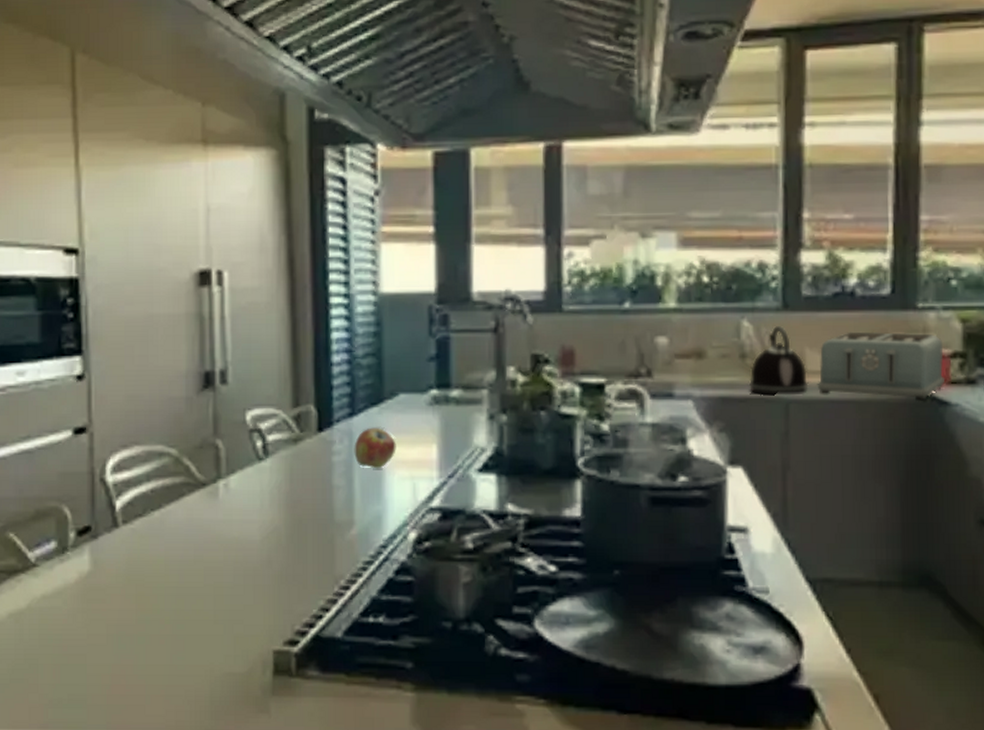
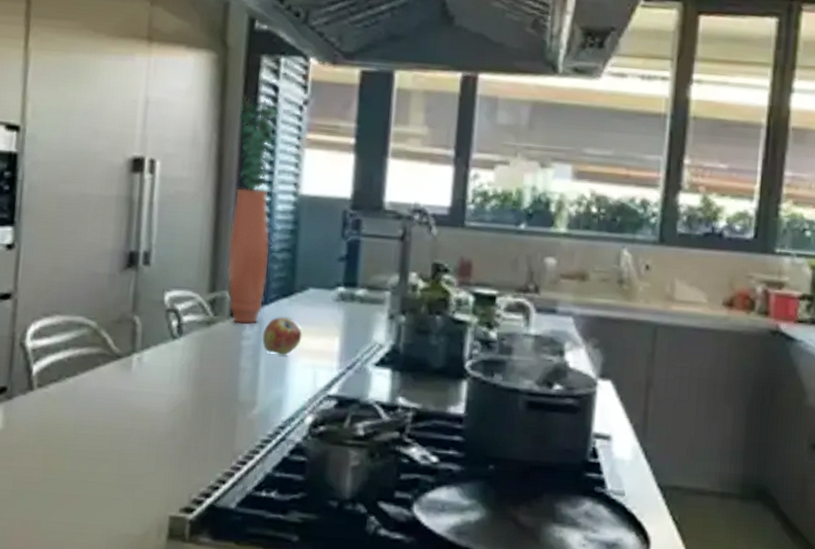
vase: none [304,191,354,439] -> present [227,94,279,325]
kettle: present [748,325,809,396] -> none [623,257,676,322]
toaster: present [818,331,946,402] -> none [683,268,794,336]

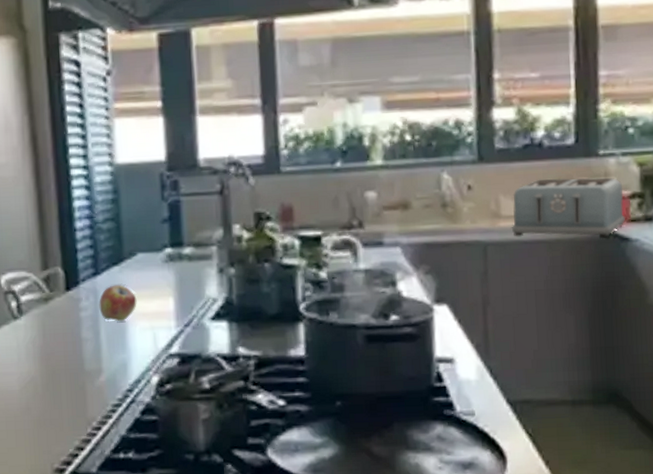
vase: present [227,94,279,325] -> none [43,73,96,297]
toaster: none [683,268,794,336] -> present [512,177,626,239]

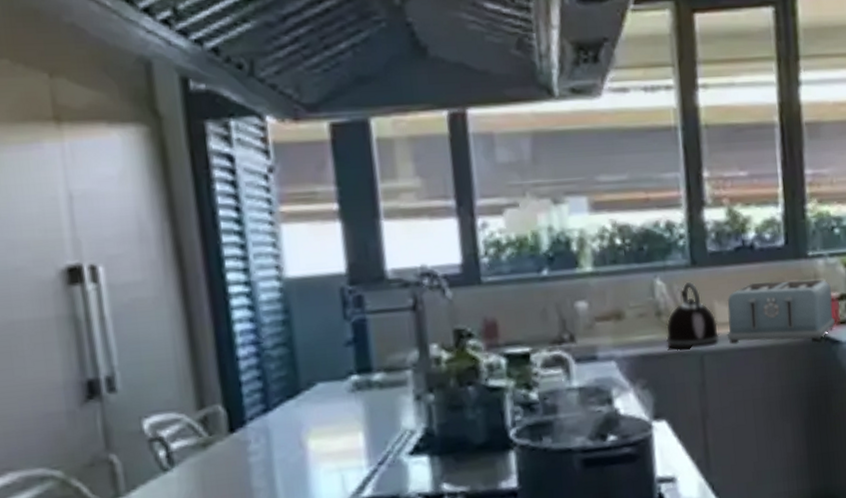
fruit: present [99,284,137,322] -> none [272,421,320,465]
kettle: none [450,176,504,240] -> present [666,281,720,350]

